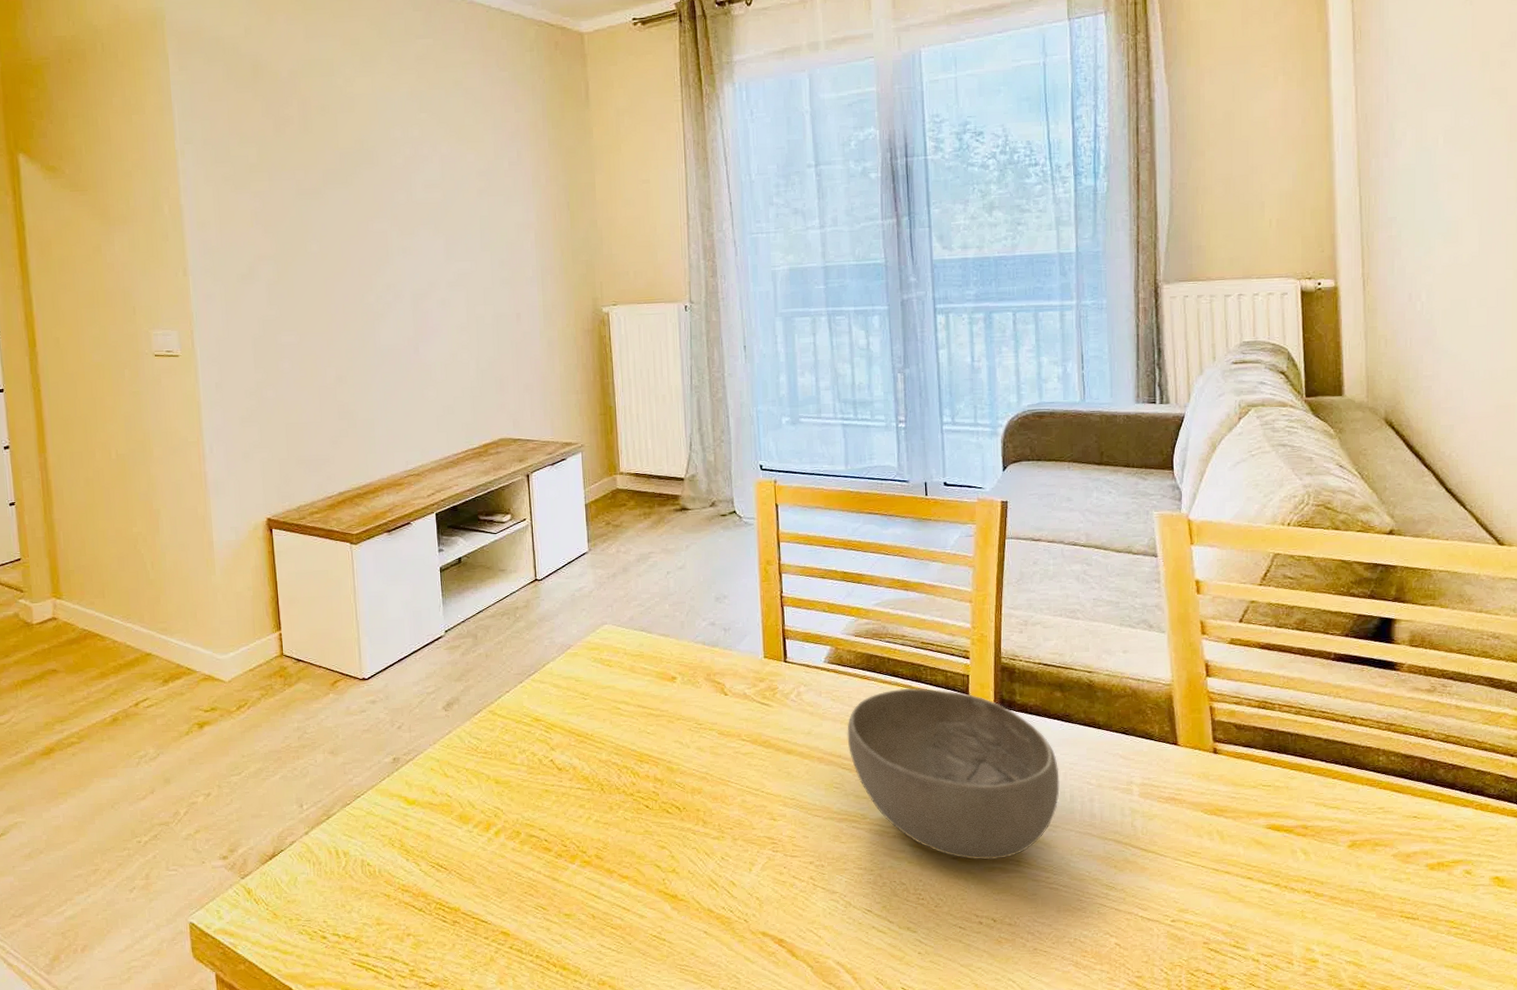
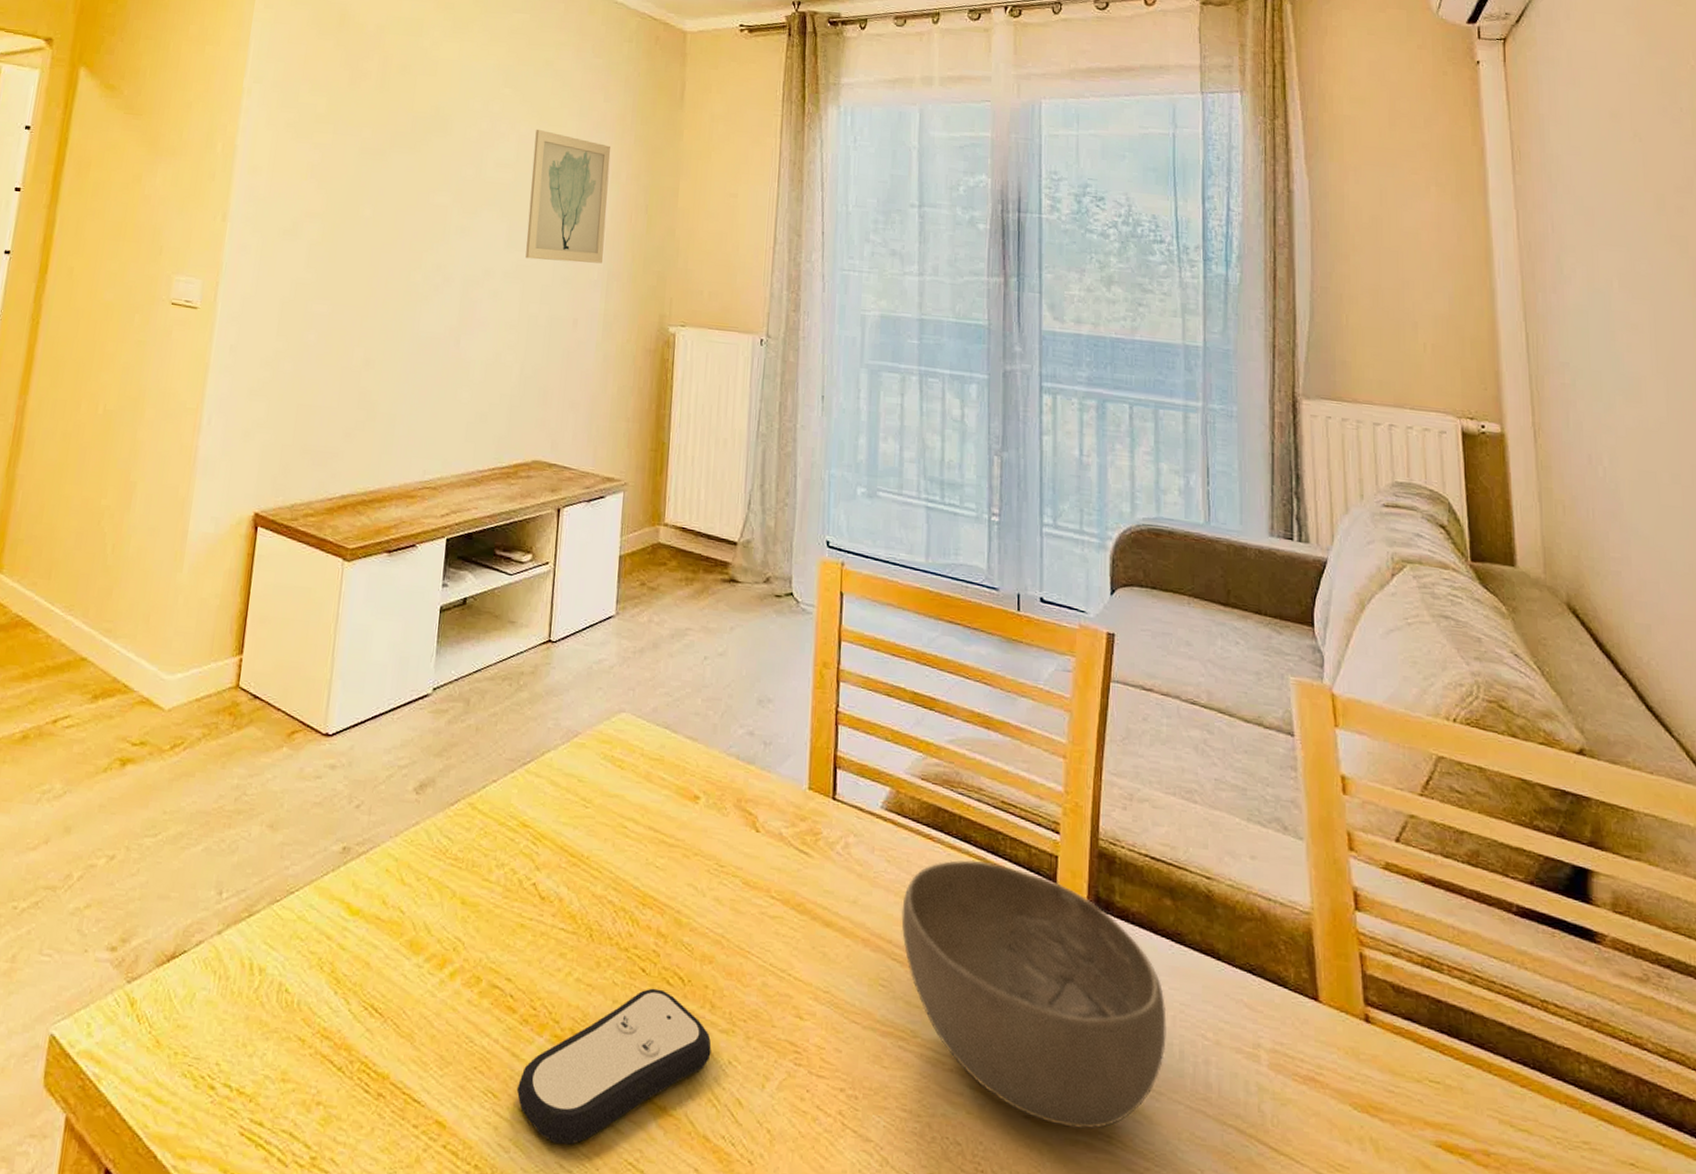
wall art: none [456,147,536,267] -> present [525,129,611,264]
remote control: none [560,817,707,933] -> present [516,988,712,1145]

